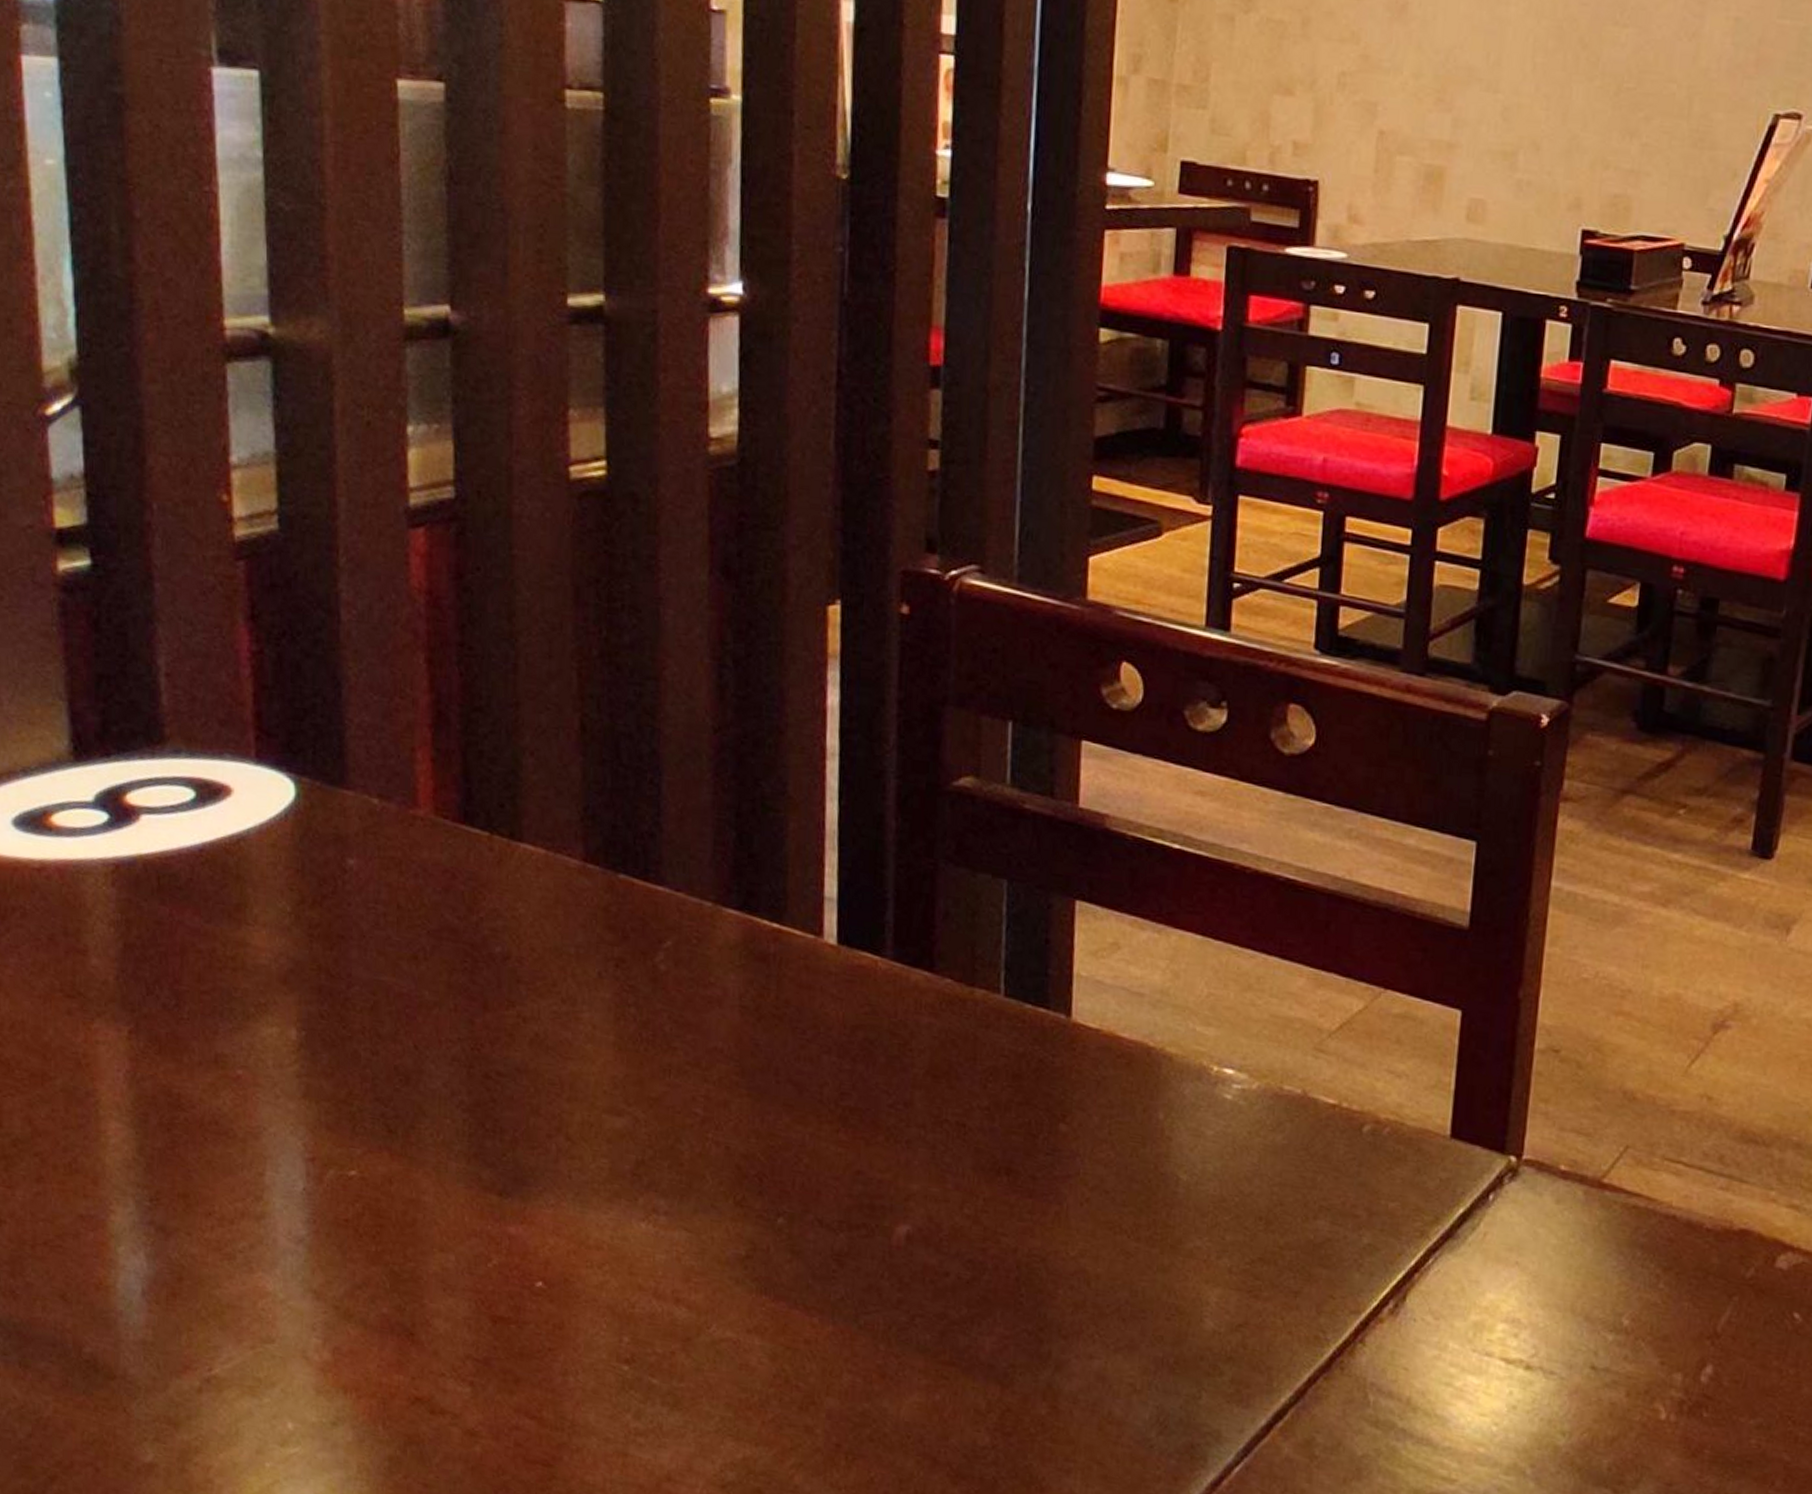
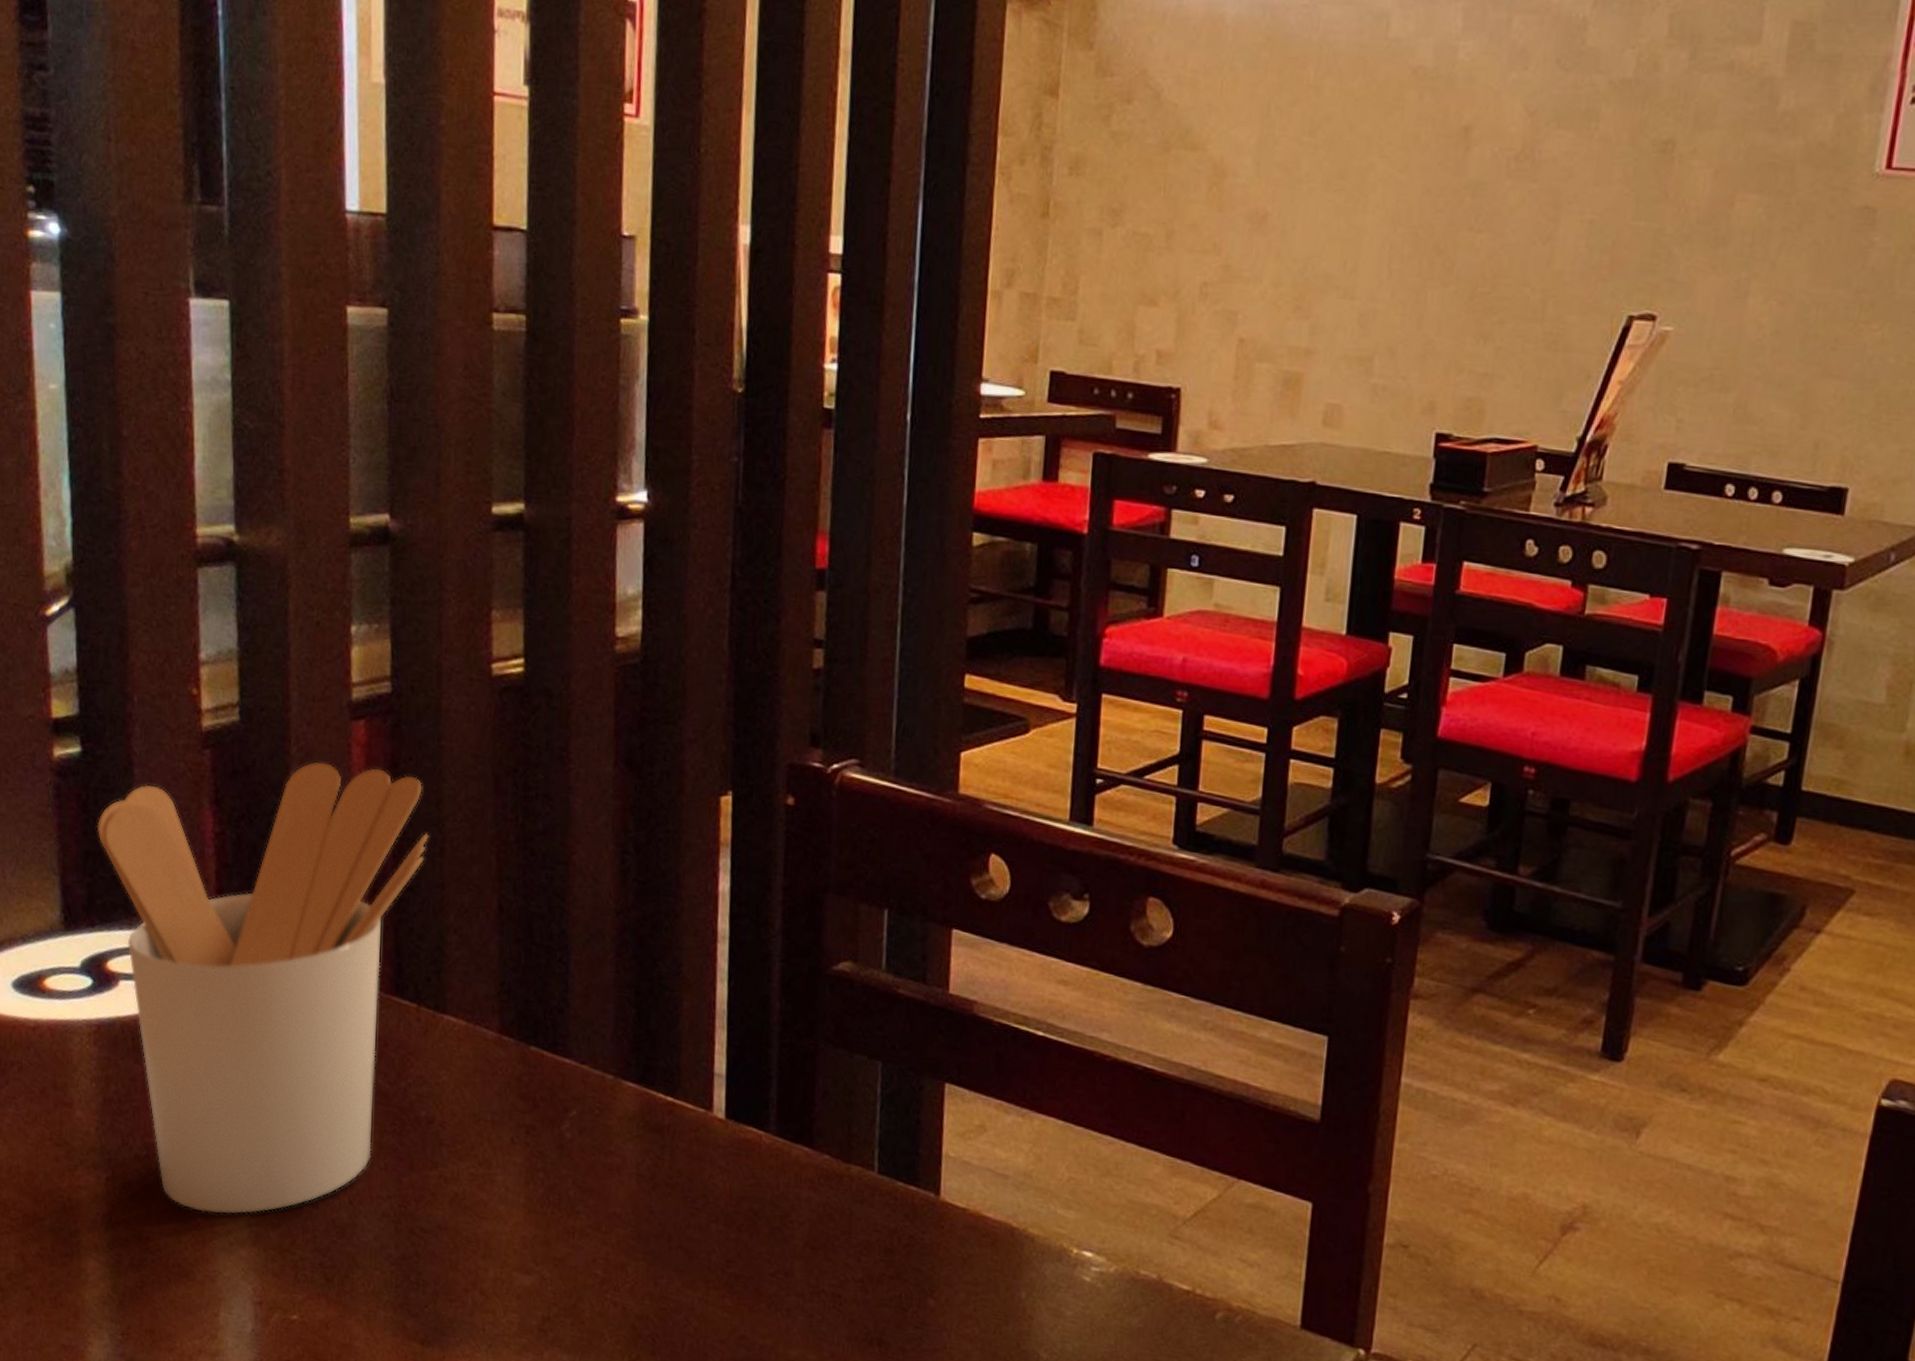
utensil holder: none [111,573,501,1065] -> present [96,762,429,1215]

